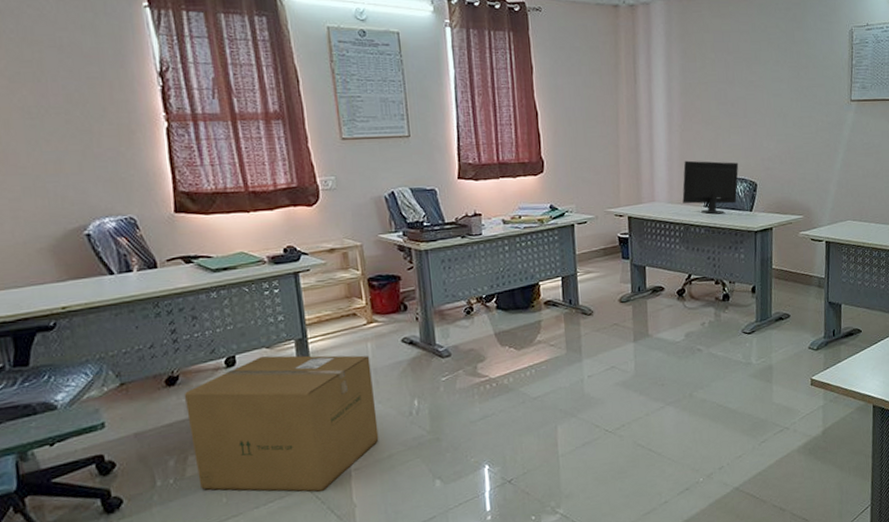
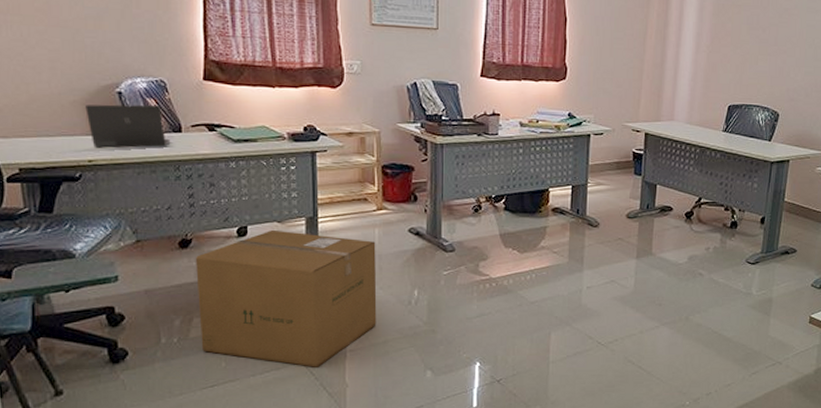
laptop: none [53,243,147,294] -> present [85,104,171,148]
monitor: present [682,160,739,214] -> none [702,82,763,141]

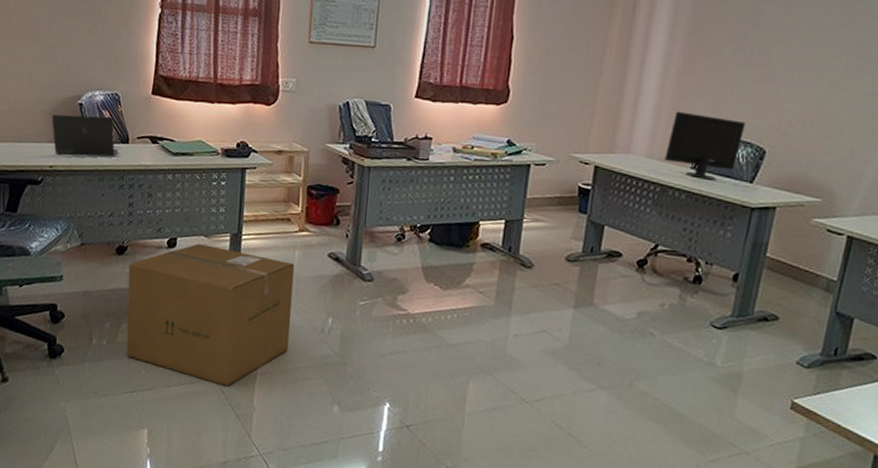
monitor: none [702,82,763,141] -> present [665,111,746,181]

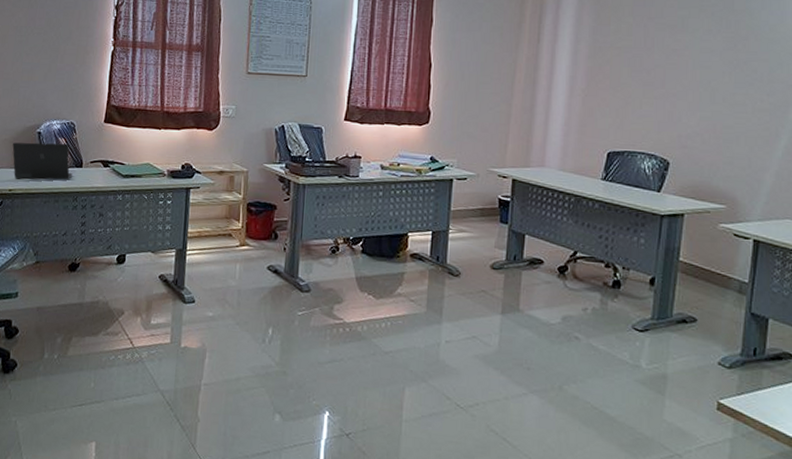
box: present [126,243,295,387] -> none [76,259,236,398]
monitor: present [665,111,746,181] -> none [577,127,649,190]

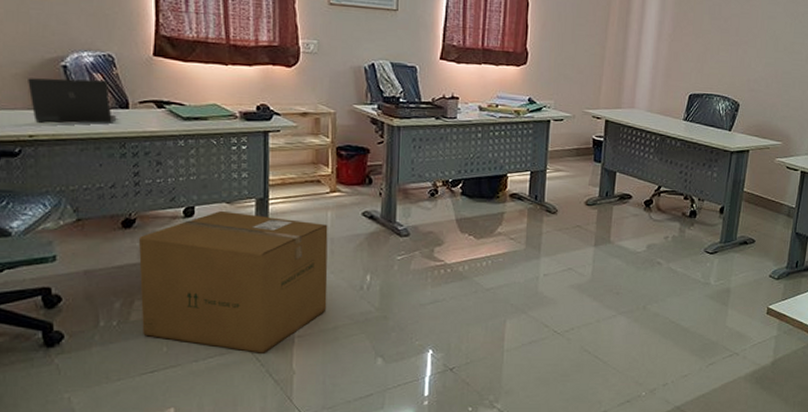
box: none [76,259,236,398] -> present [139,210,328,353]

